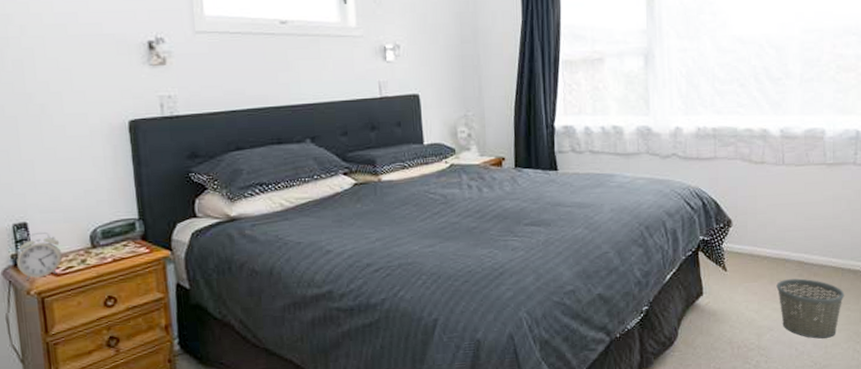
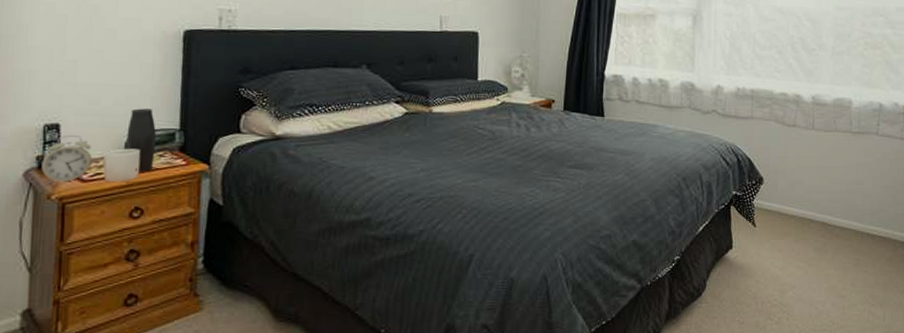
mug: none [71,240,108,275] -> present [102,148,141,183]
vase: none [89,201,120,263] -> present [126,108,156,172]
basket: present [776,278,845,339] -> none [801,239,863,299]

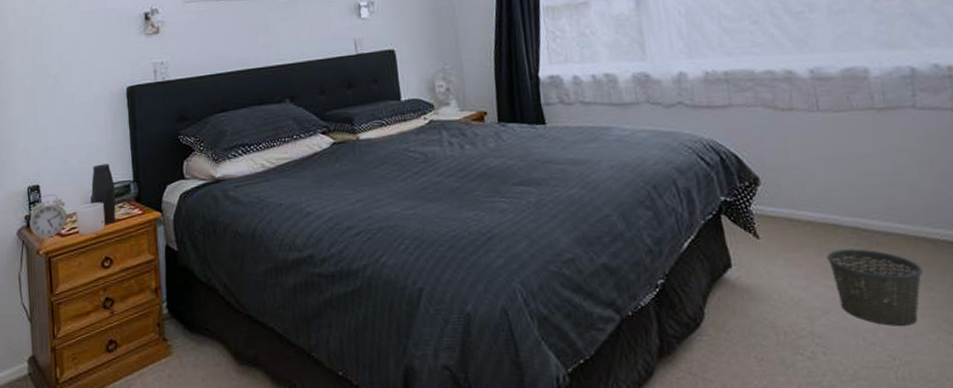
basket: none [801,239,863,299] -> present [826,248,923,326]

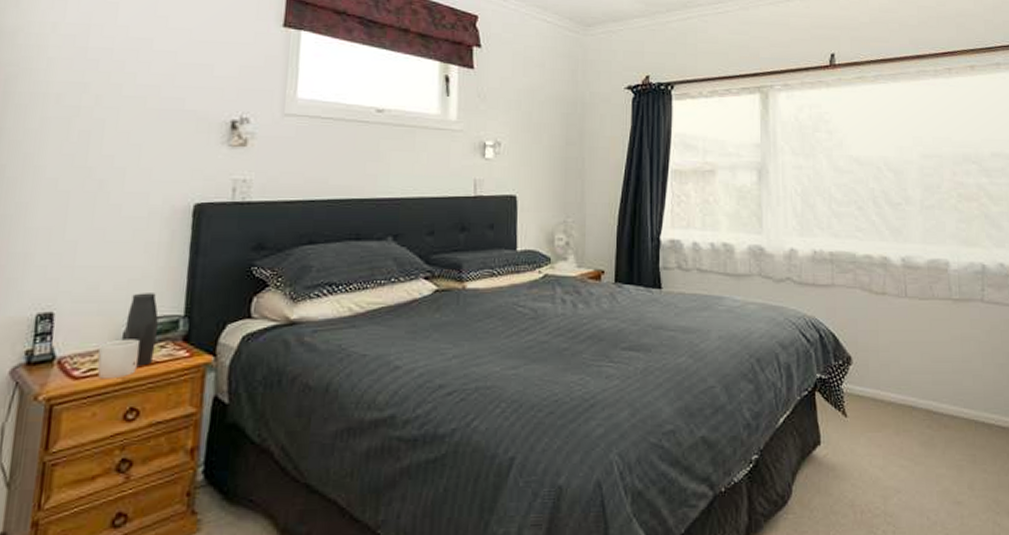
alarm clock: present [29,194,68,240] -> none [30,324,87,382]
basket: present [826,248,923,326] -> none [903,430,980,506]

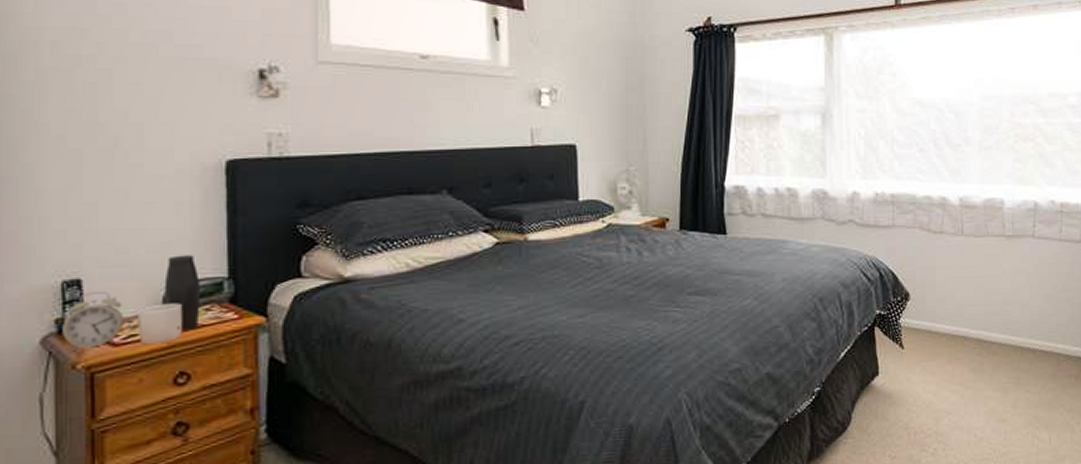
alarm clock: none [30,324,87,382] -> present [62,291,125,350]

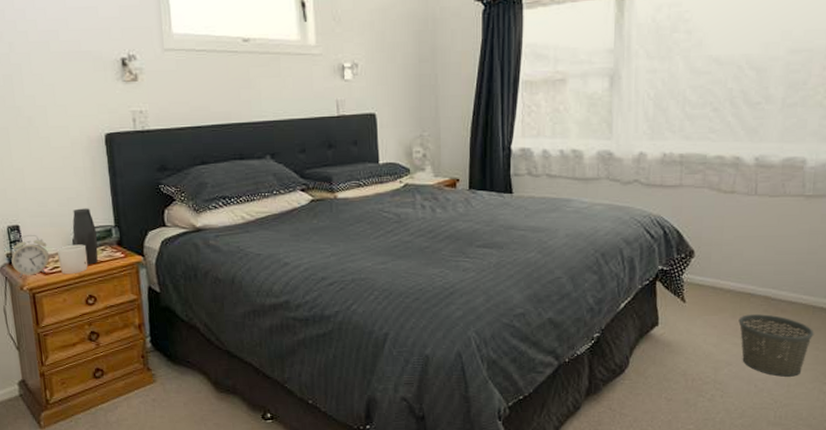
basket: none [955,357,1024,424] -> present [738,314,814,377]

